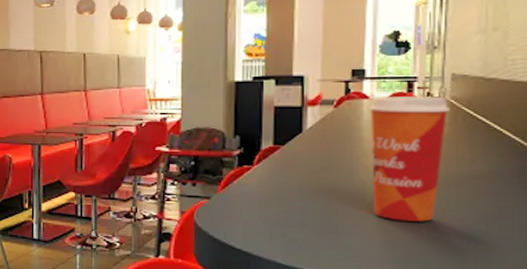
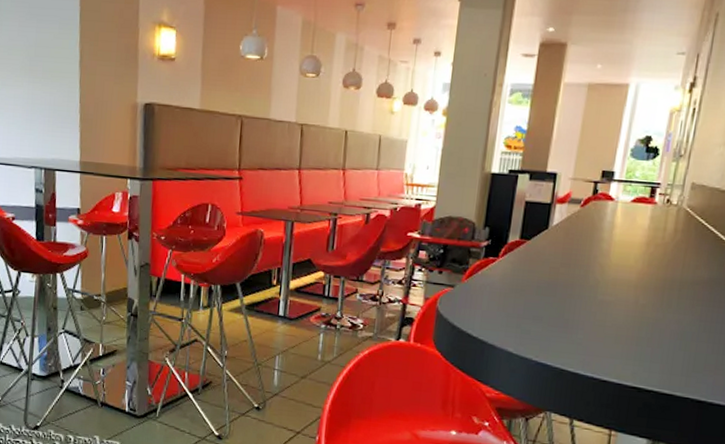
paper cup: present [368,96,450,222] -> none [602,199,685,322]

